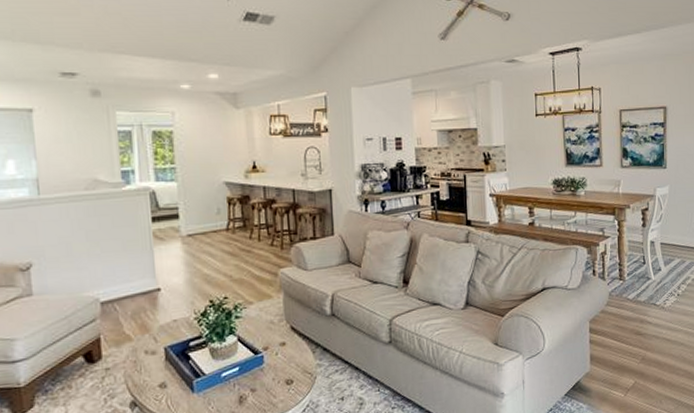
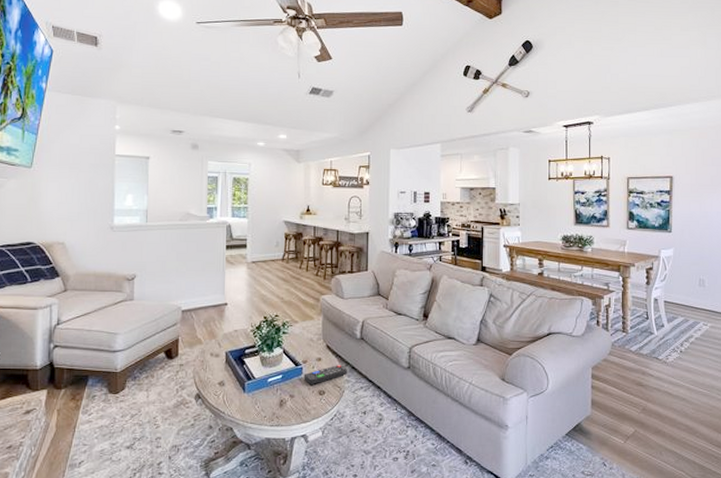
remote control: none [266,348,318,374] -> present [304,365,347,384]

